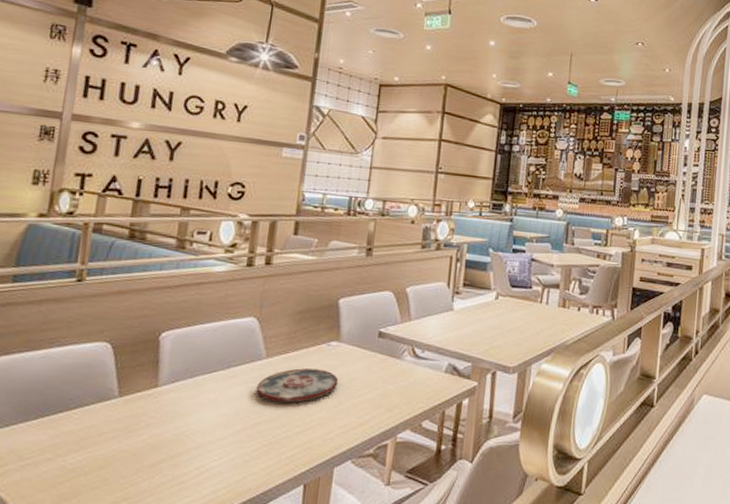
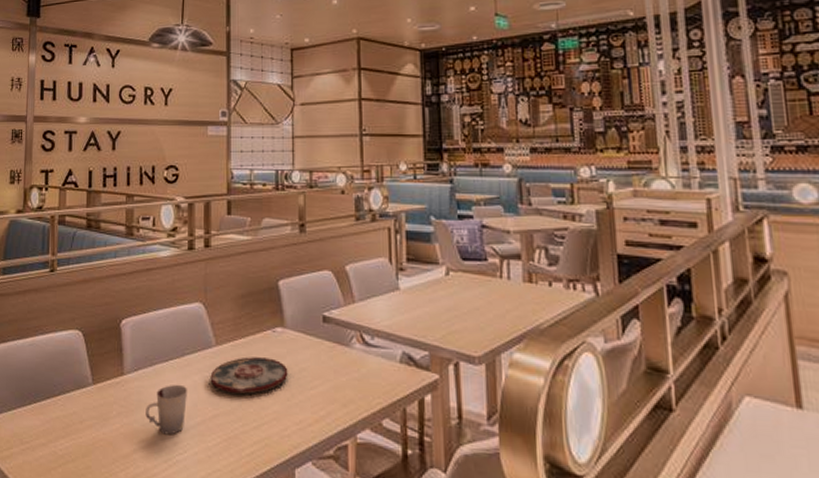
cup: none [179,394,231,444] -> present [146,384,188,435]

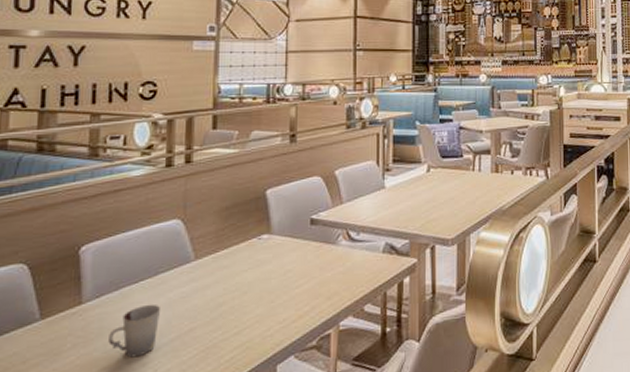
plate: present [210,357,288,394] -> none [187,264,273,304]

